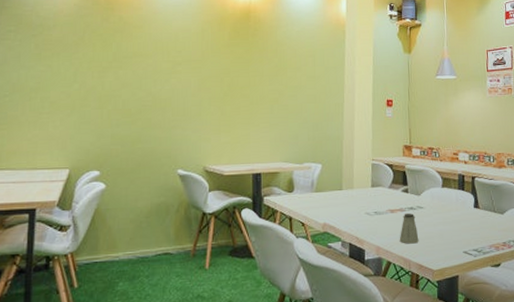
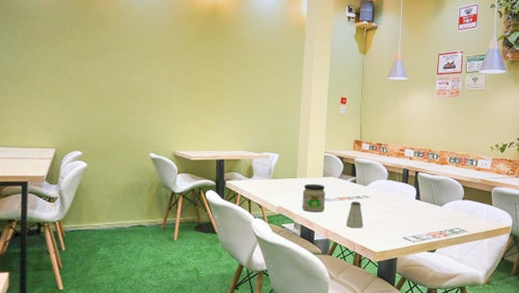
jar: none [349,195,376,228] -> present [302,184,326,212]

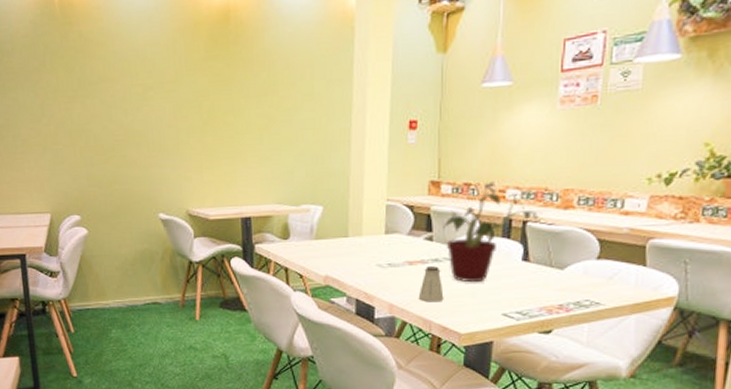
jar: present [302,184,326,212] -> none [356,244,389,282]
potted plant: none [363,143,428,214] -> present [443,182,543,283]

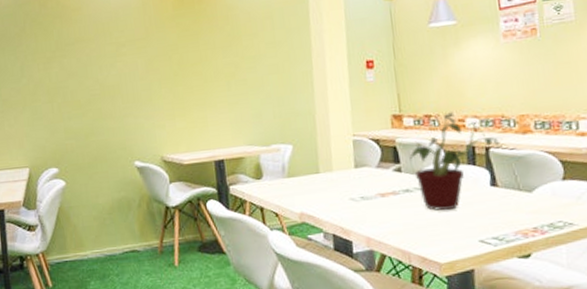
saltshaker: present [418,266,444,302] -> none [394,197,420,233]

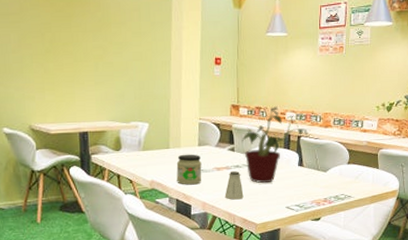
jar: none [329,178,363,217] -> present [176,154,202,185]
saltshaker: none [394,197,420,233] -> present [224,171,244,200]

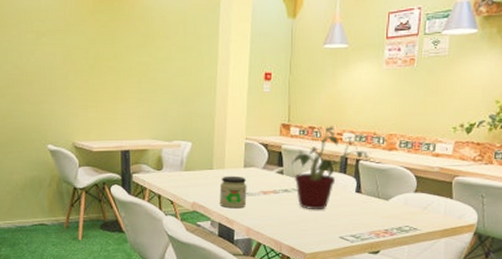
saltshaker: present [224,171,244,200] -> none [271,196,292,226]

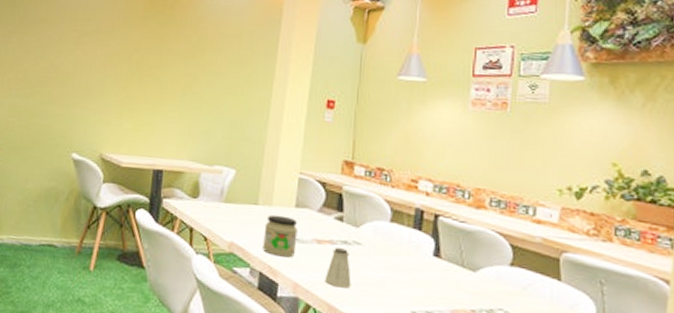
saltshaker: none [271,196,292,226] -> present [324,248,351,289]
potted plant: present [291,126,372,210] -> none [354,170,455,273]

